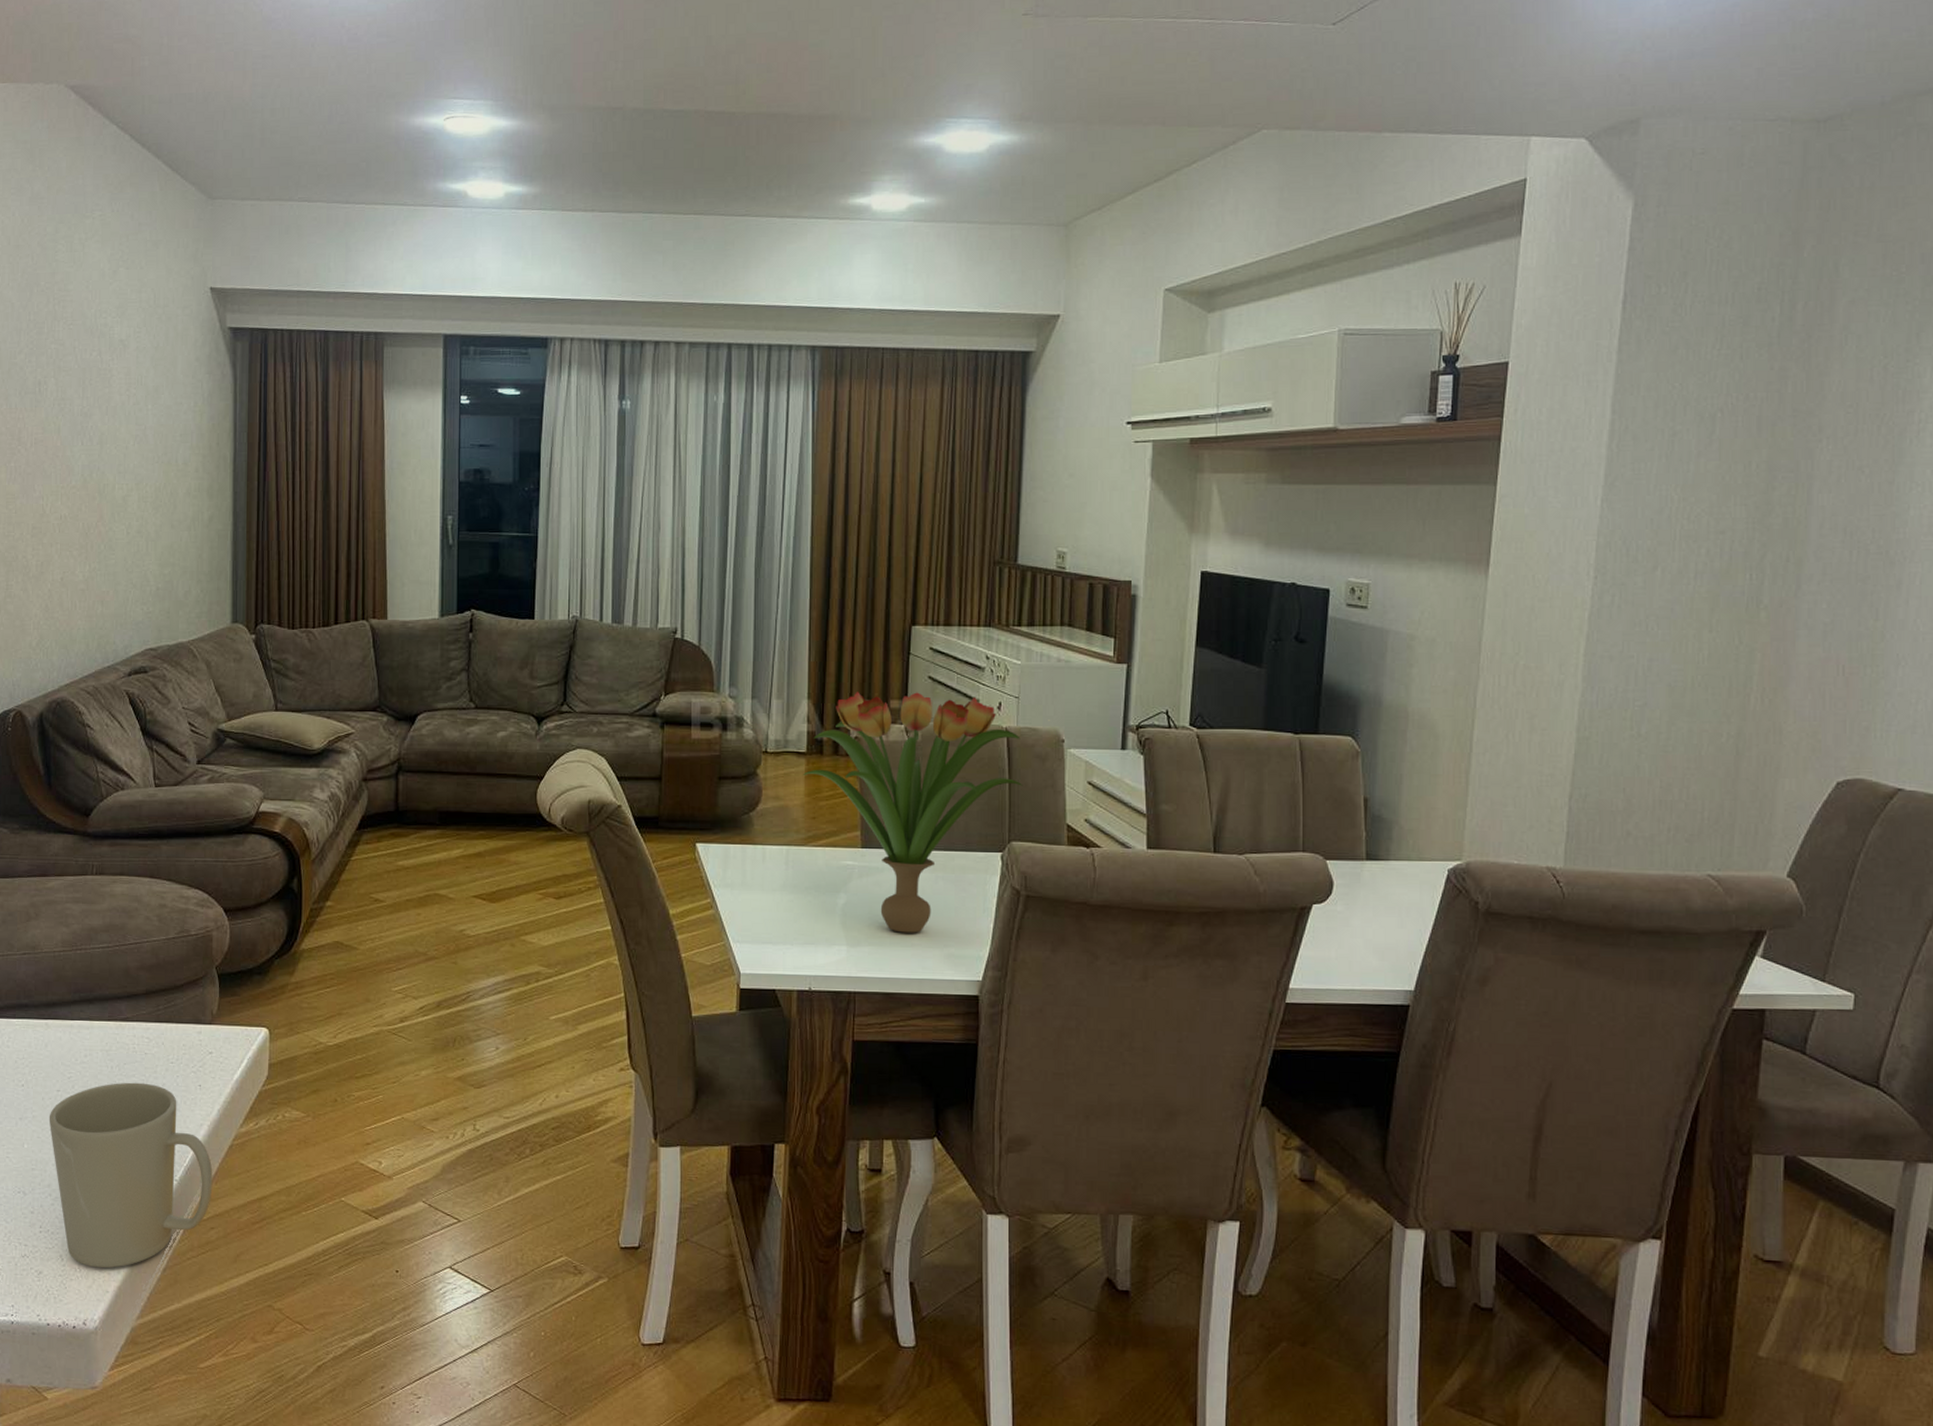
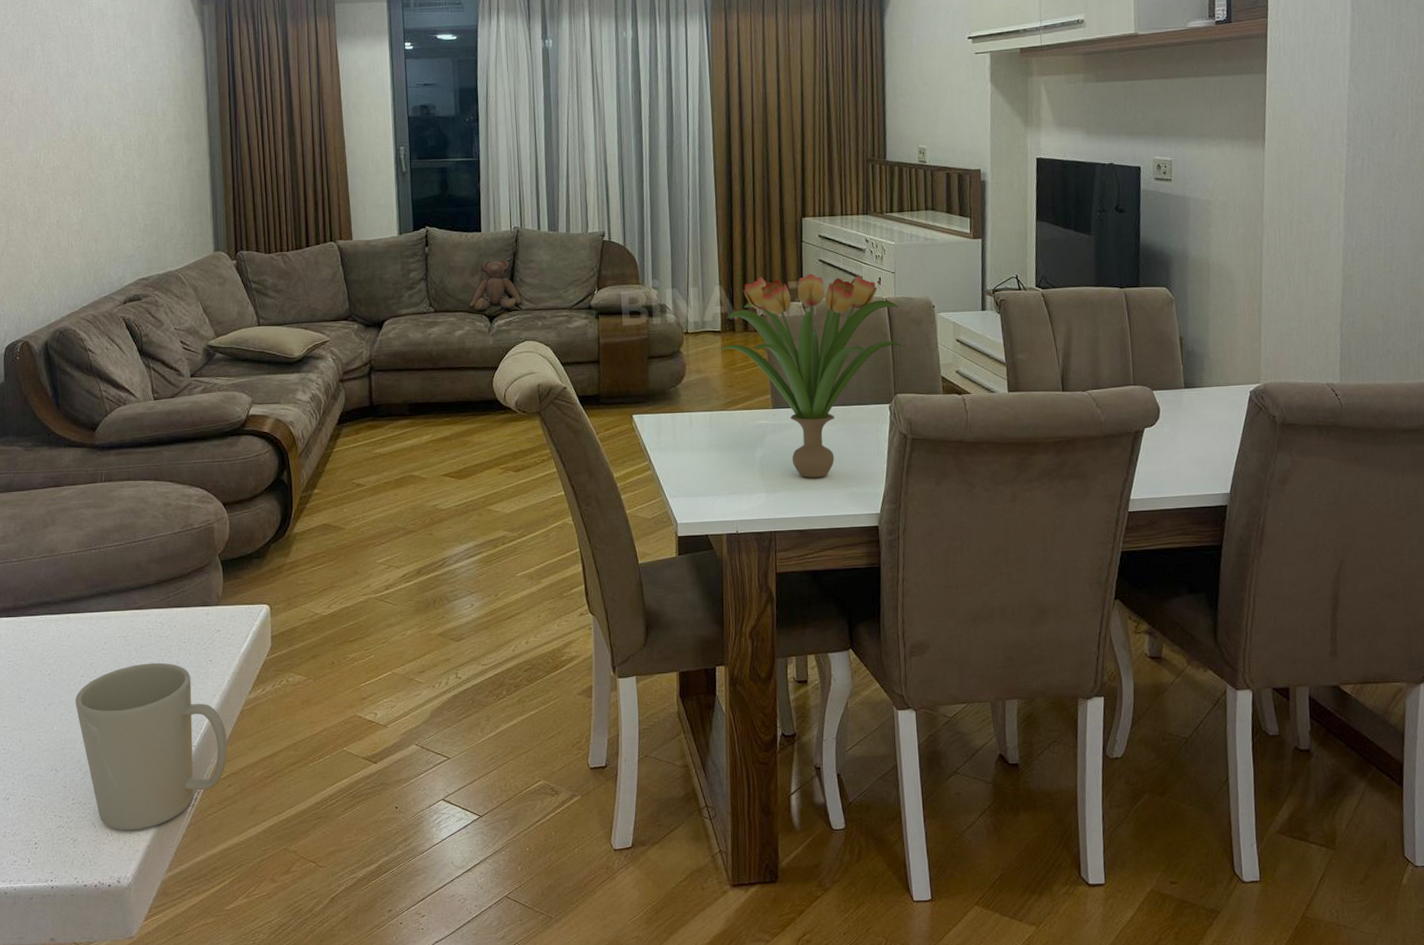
teddy bear: none [516,653,576,710] -> present [470,259,522,311]

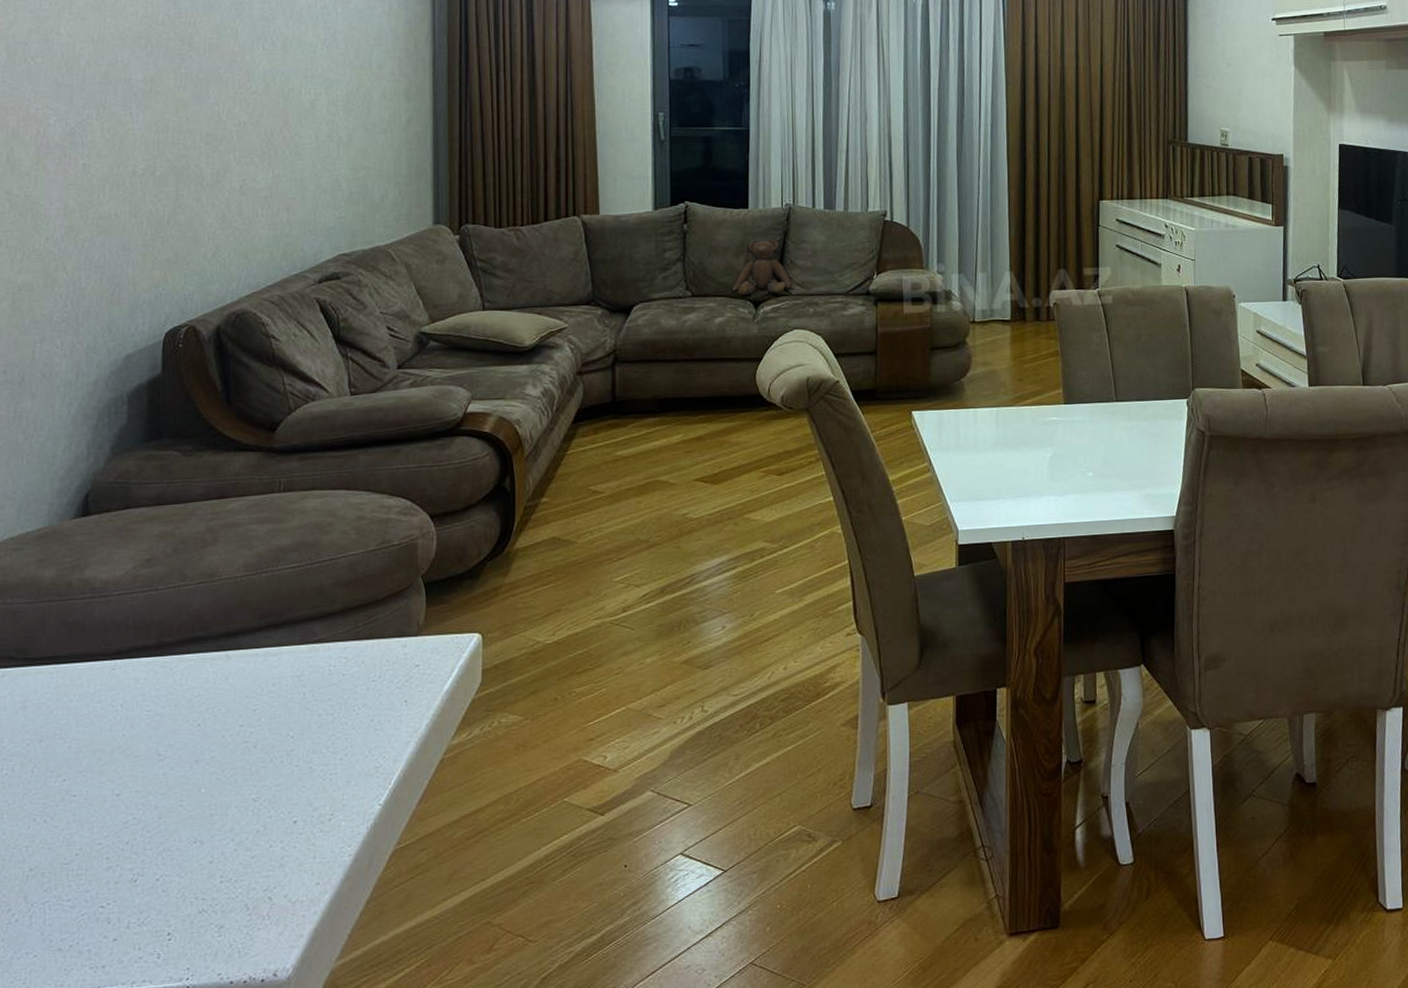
mug: present [75,662,228,831] -> none [230,705,422,912]
flower arrangement: present [719,273,903,478] -> none [1008,260,1203,479]

